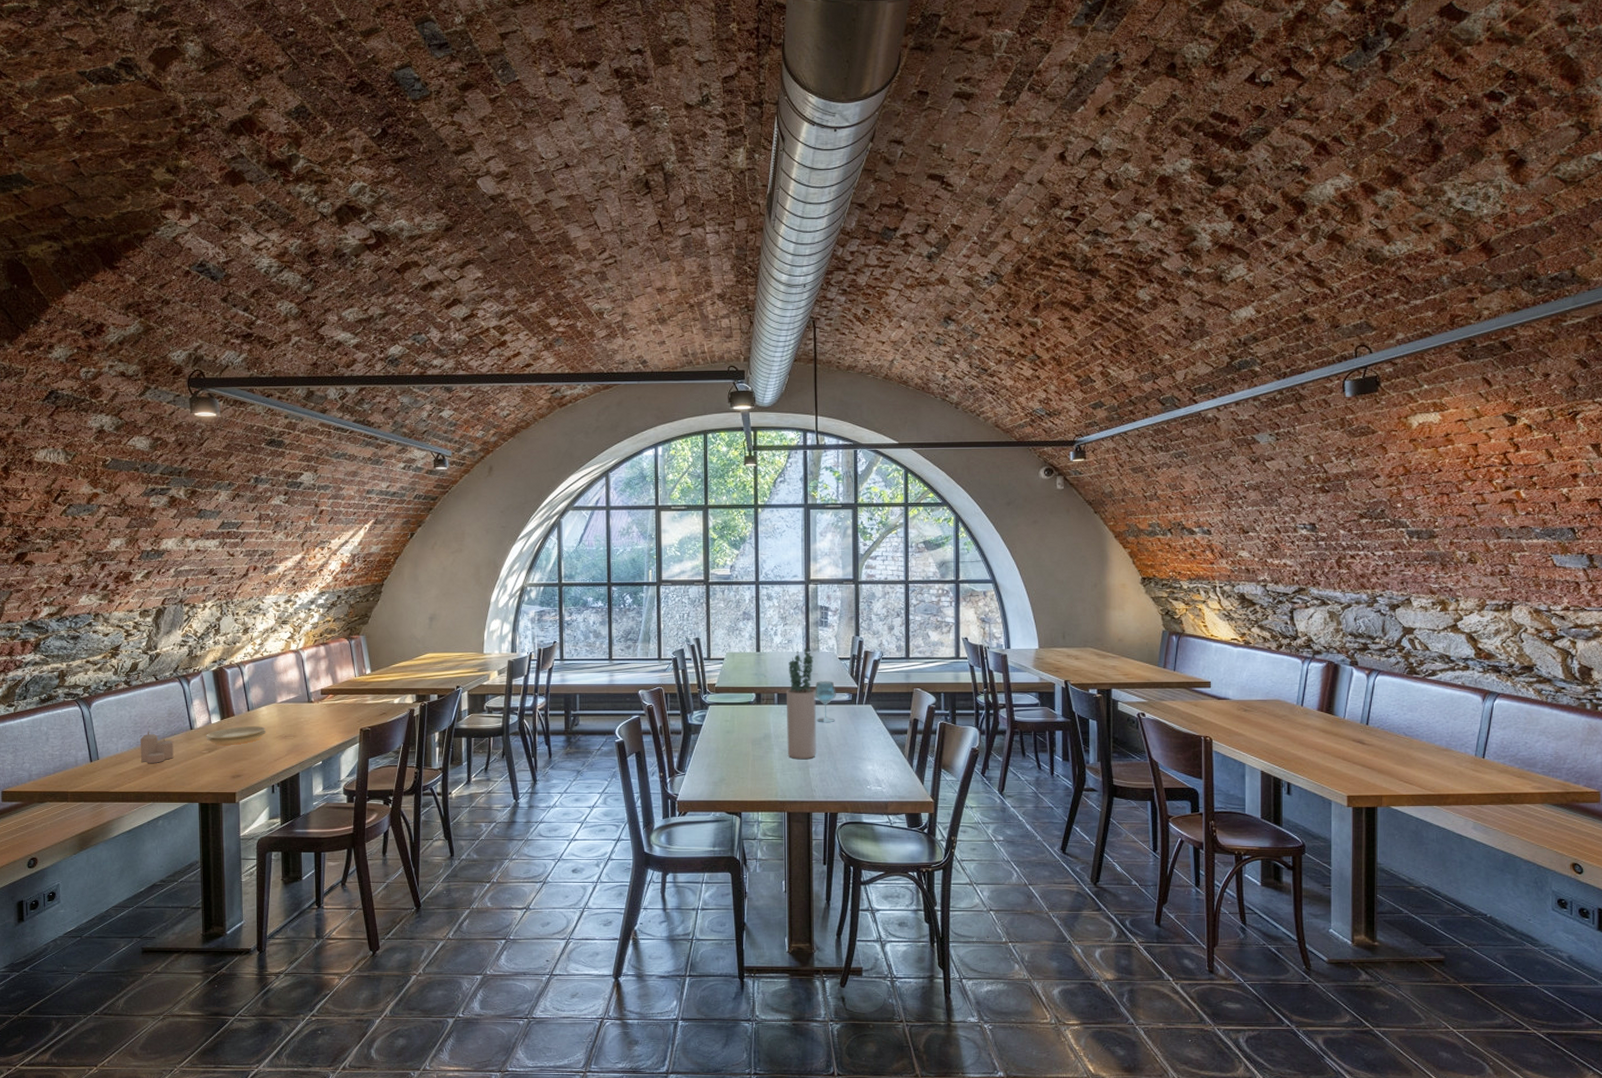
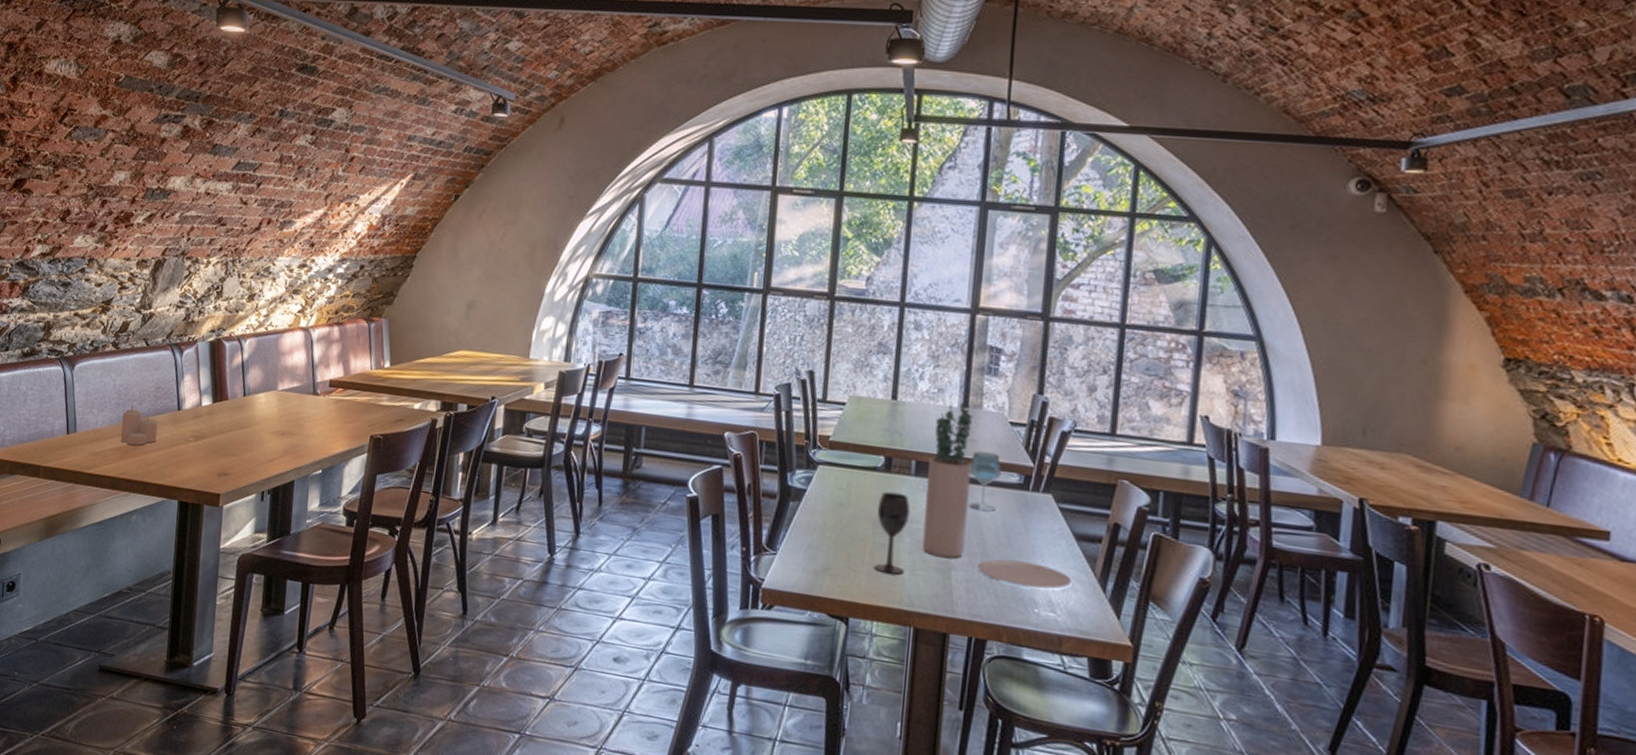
plate: present [206,726,266,745] -> none [194,413,262,436]
wine glass: none [754,718,777,776] -> present [873,491,911,575]
plate: none [826,754,890,772] -> present [977,559,1072,590]

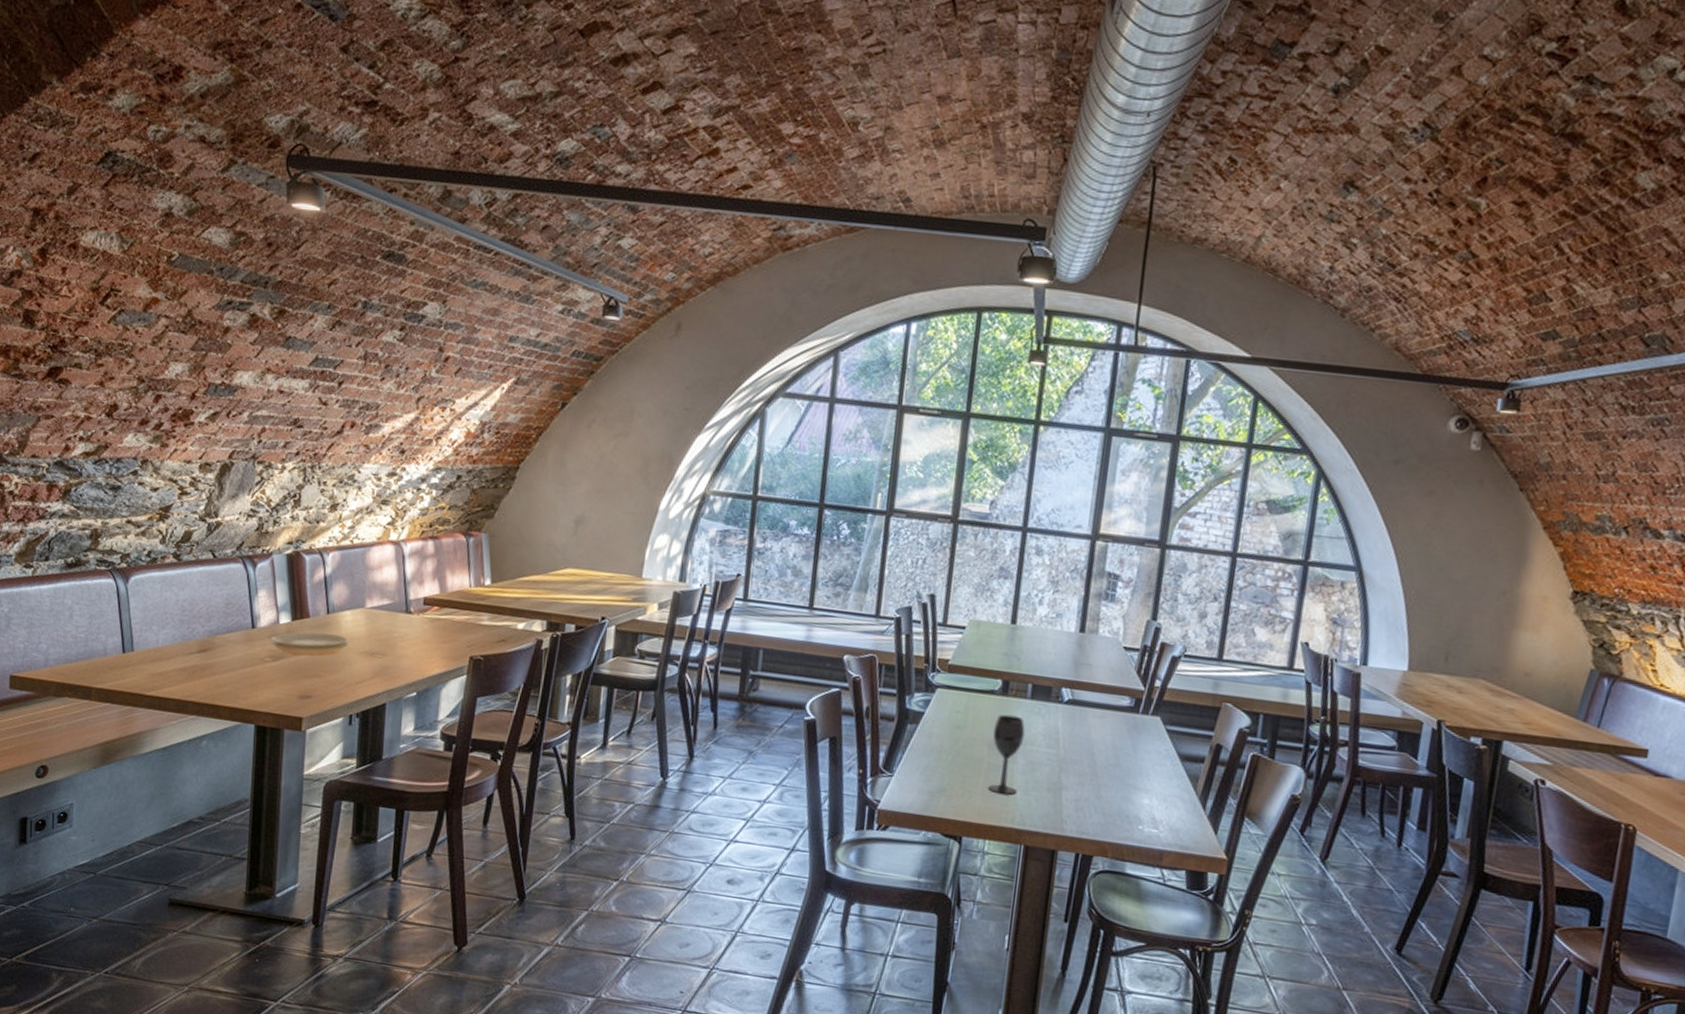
candle: present [121,405,158,446] -> none [186,622,229,666]
plate: none [194,413,262,436] -> present [271,632,349,656]
vase: present [922,394,973,559] -> none [1035,619,1089,779]
wine glass: present [969,451,1002,512] -> none [1082,675,1114,734]
plate: present [977,559,1072,590] -> none [1087,778,1175,807]

